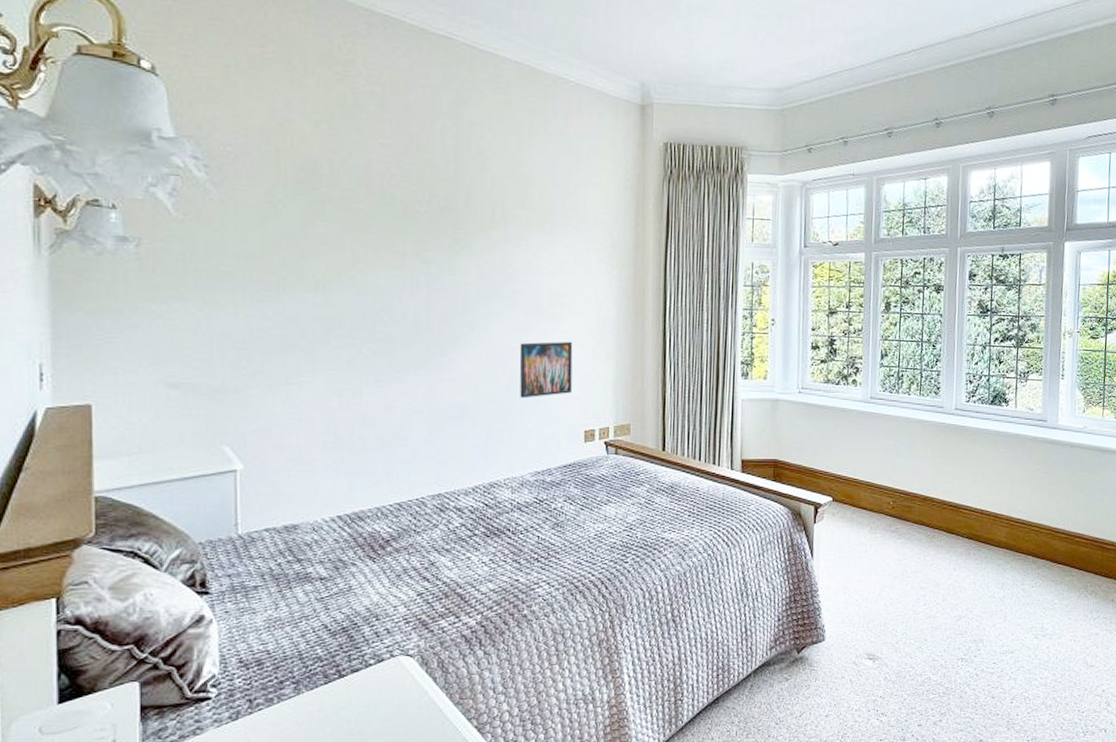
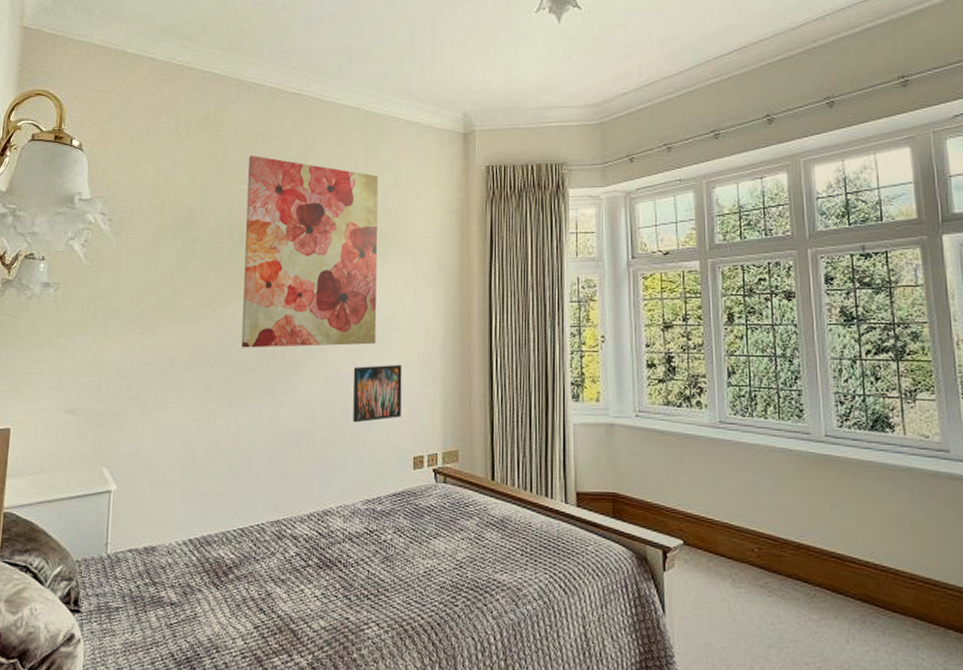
wall art: none [387,105,546,321] -> present [241,156,379,348]

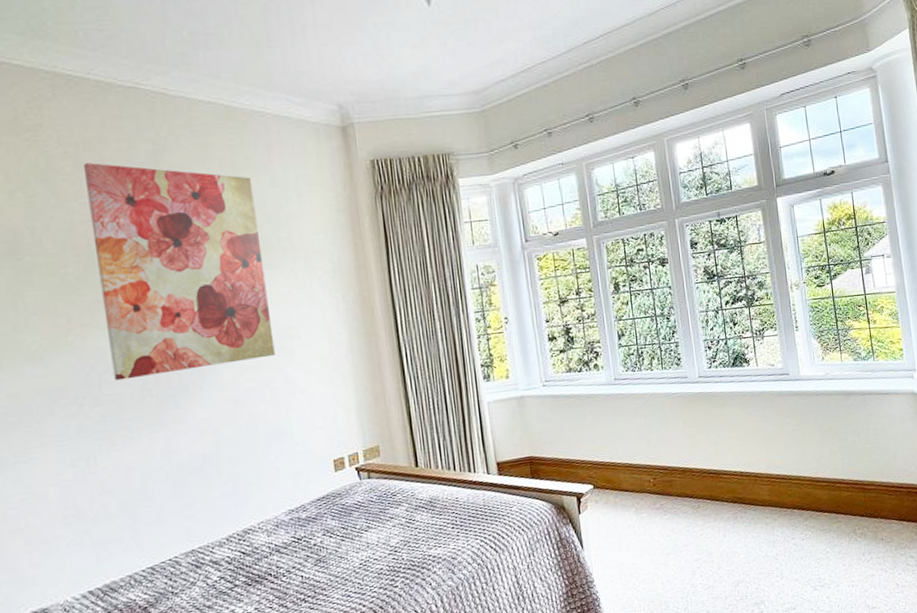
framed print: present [353,364,402,423] -> none [254,372,314,438]

